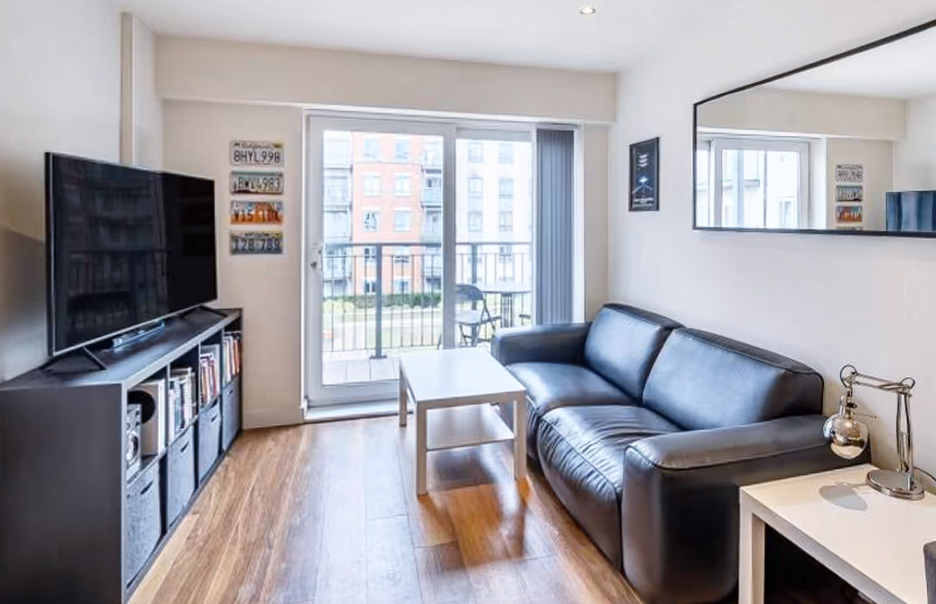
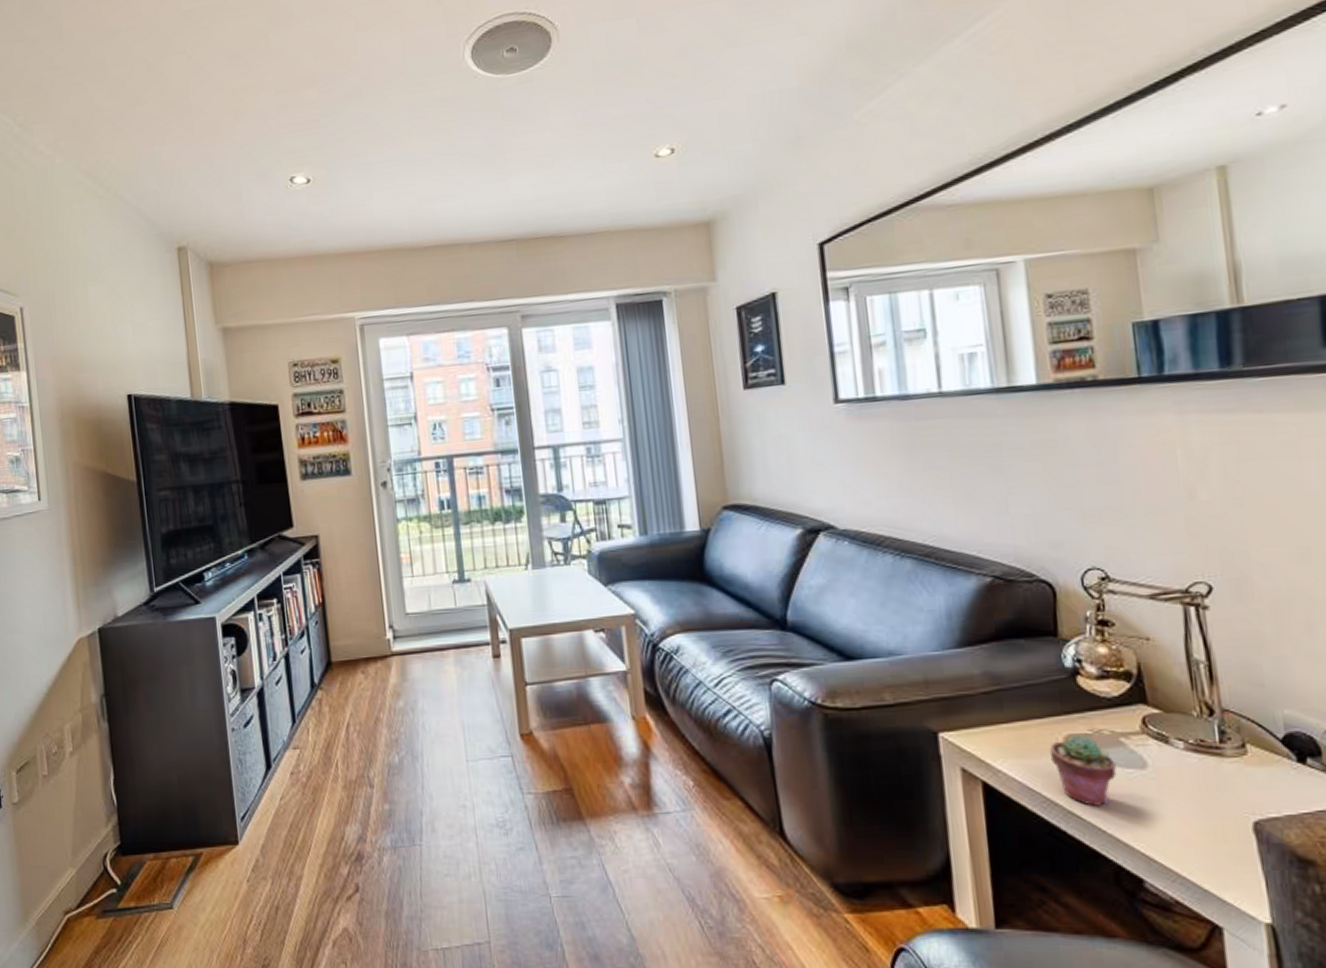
potted succulent: none [810,487,849,538] -> present [1049,735,1117,806]

